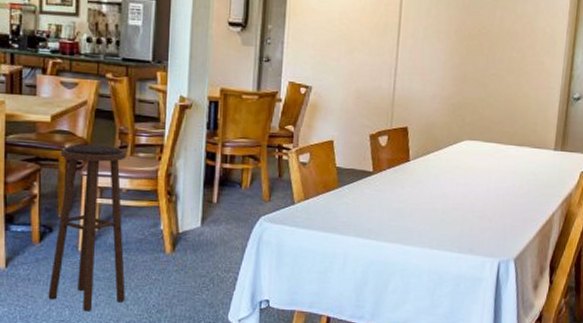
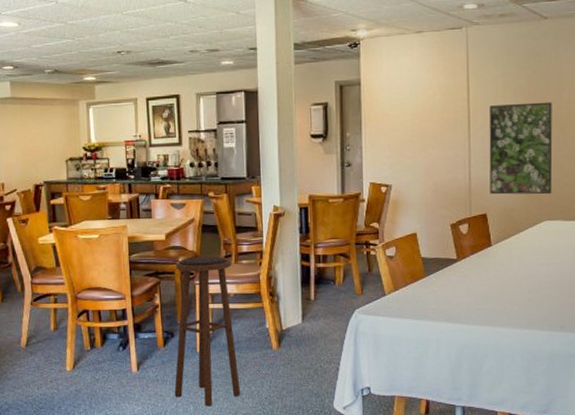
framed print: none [413,14,485,114] -> present [489,102,553,195]

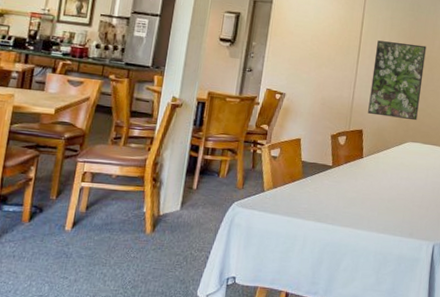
stool: present [174,256,241,407] -> none [30,134,120,287]

